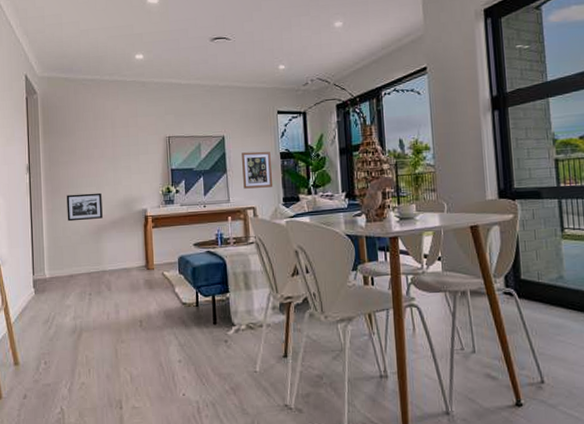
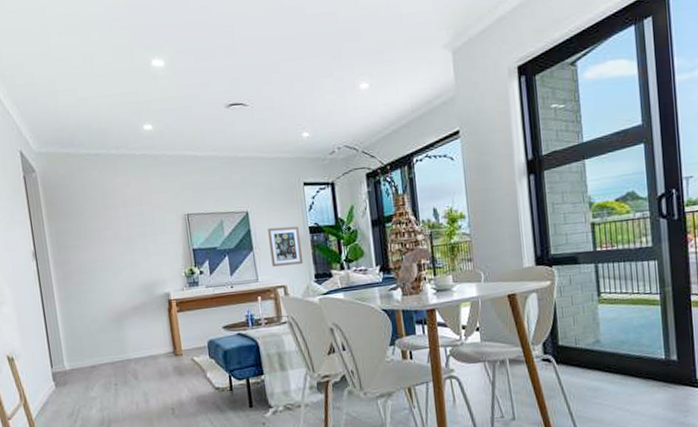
picture frame: present [66,192,103,222] -> none [80,277,123,310]

